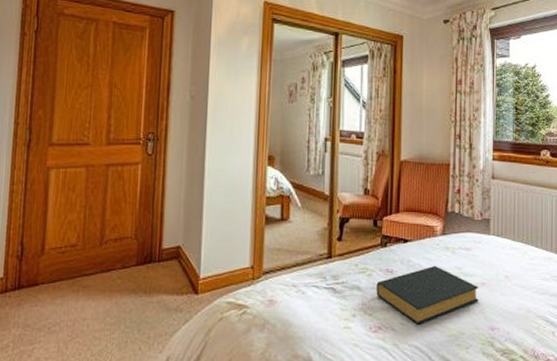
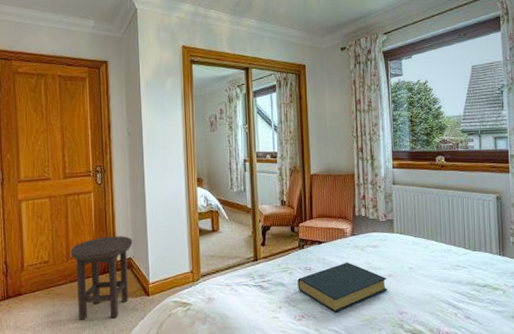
stool: none [105,218,184,321] -> present [70,236,132,321]

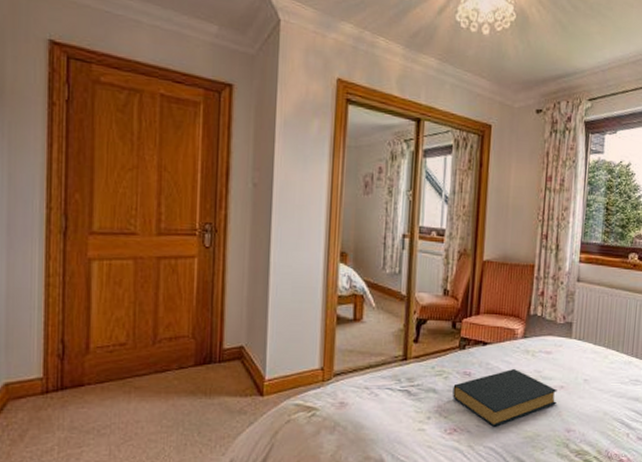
stool: present [70,236,132,321] -> none [158,316,247,424]

